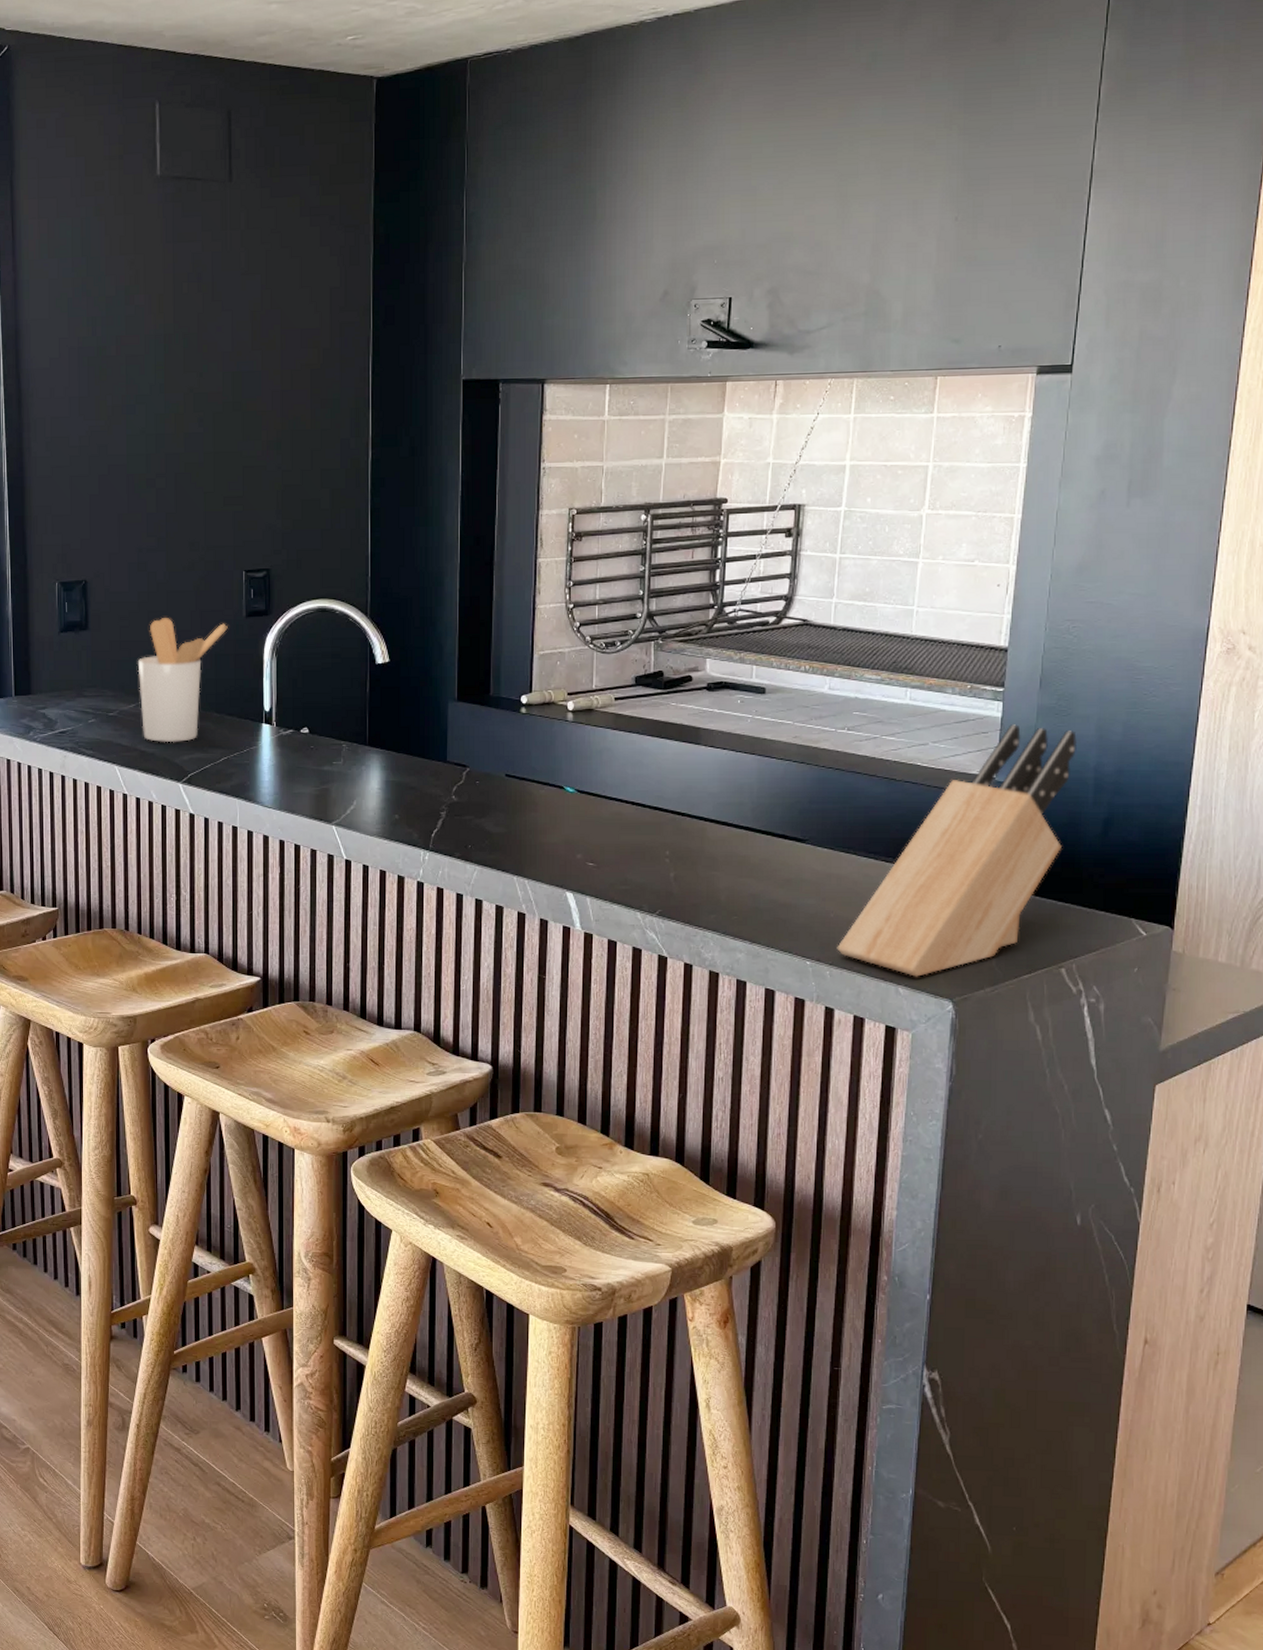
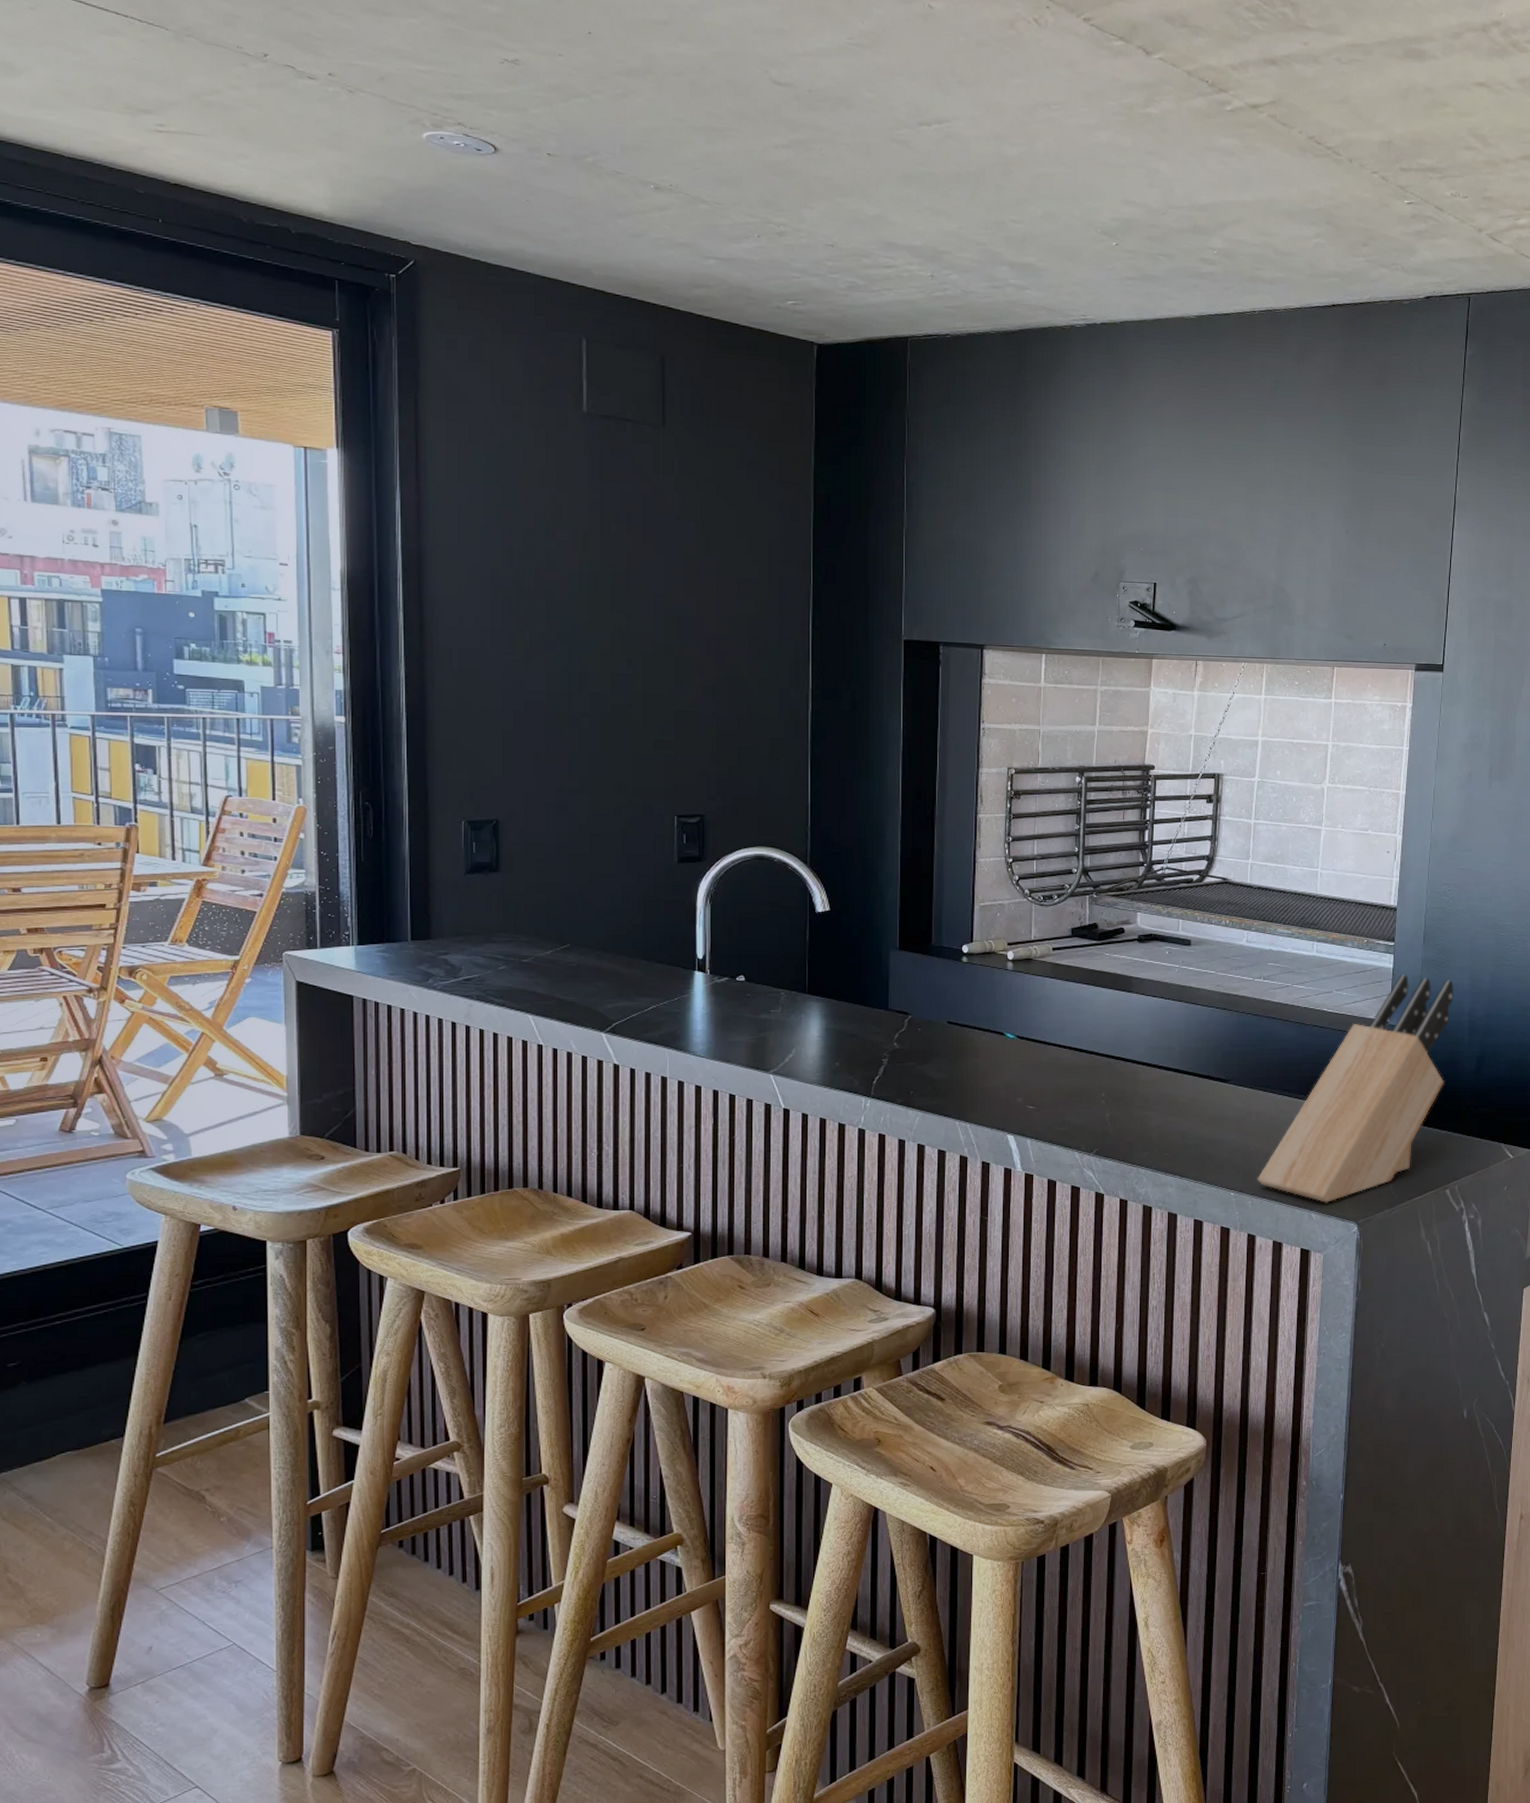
utensil holder: present [137,618,228,743] -> none [556,861,658,991]

